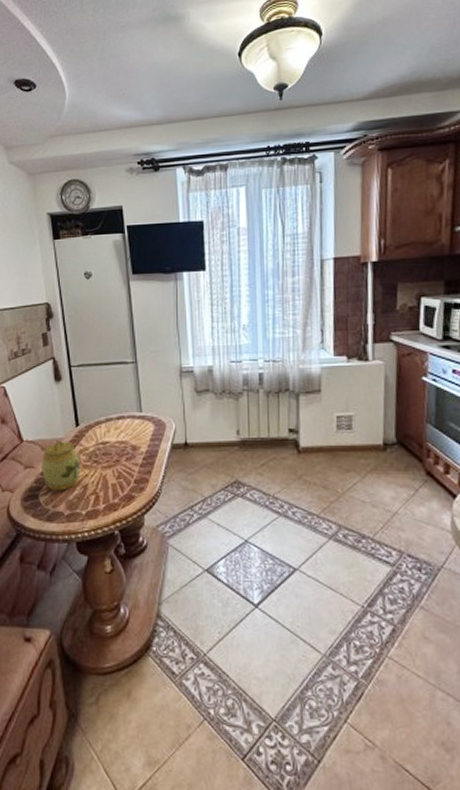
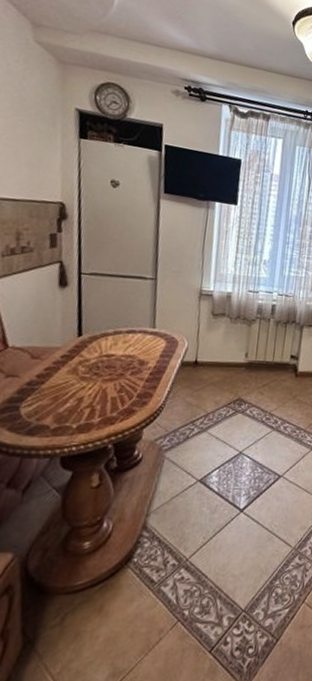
jar: present [42,439,80,491] -> none [28,348,78,403]

